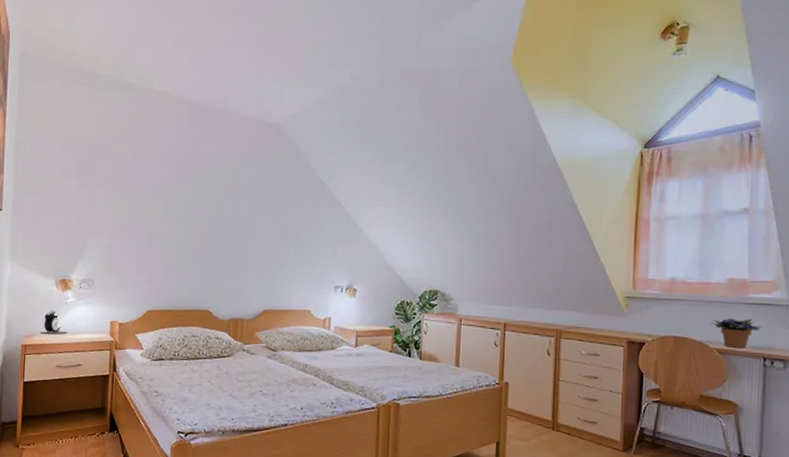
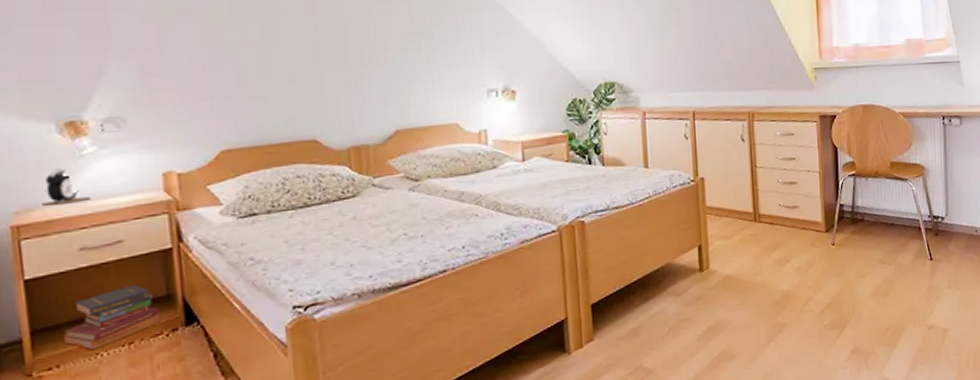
books: none [39,396,95,437] -> present [62,284,160,351]
potted flower: present [711,318,763,348] -> none [894,78,939,110]

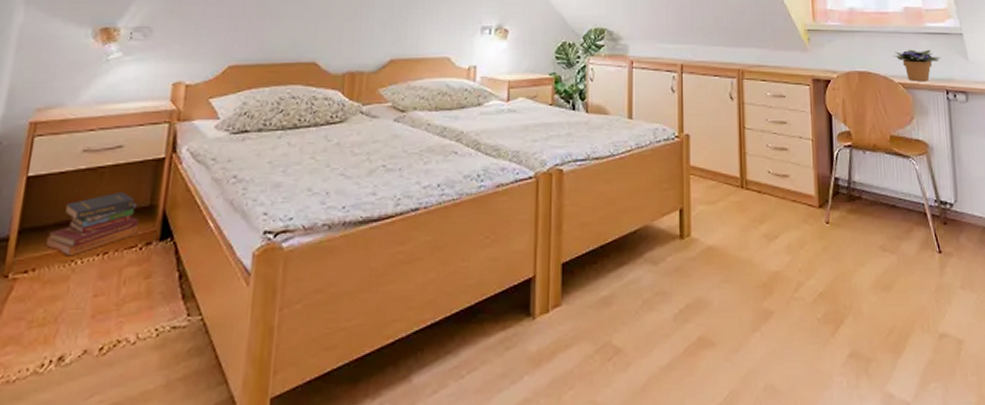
alarm clock: present [42,168,90,207] -> none [62,70,104,106]
potted flower: none [894,78,939,110] -> present [892,49,941,81]

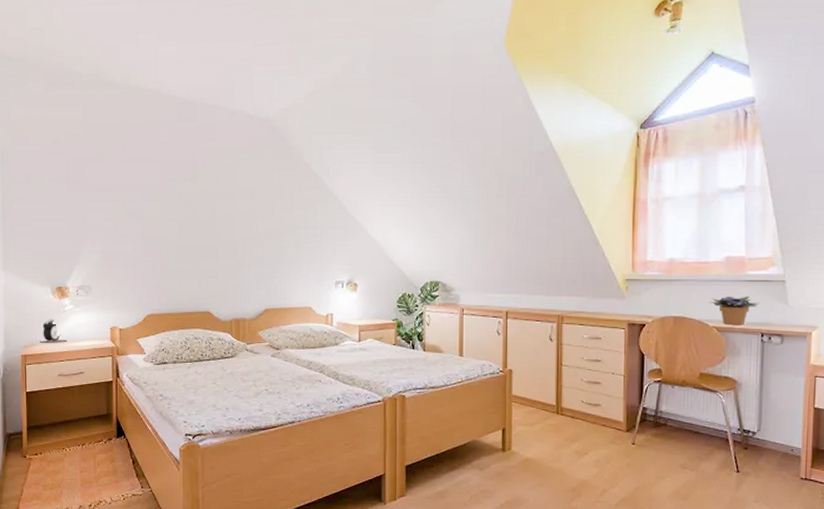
books: present [44,192,139,257] -> none [45,404,102,446]
alarm clock: none [62,70,104,106] -> present [40,318,67,344]

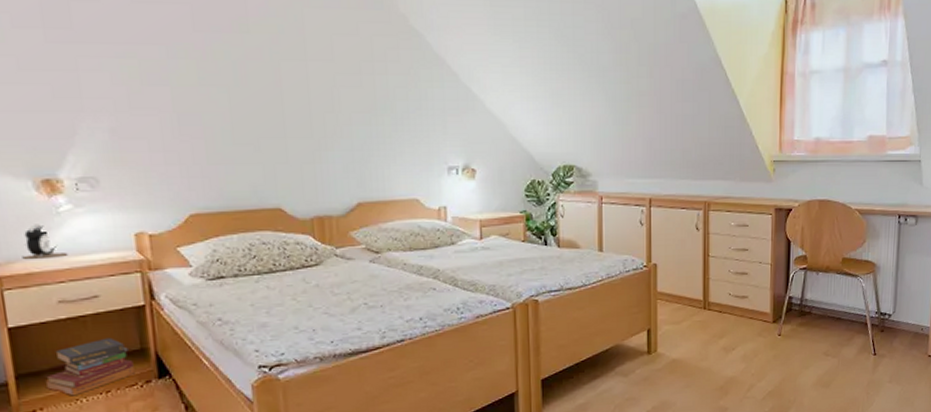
books: none [45,404,102,446] -> present [45,337,135,396]
potted flower: present [709,296,760,325] -> none [852,176,898,207]

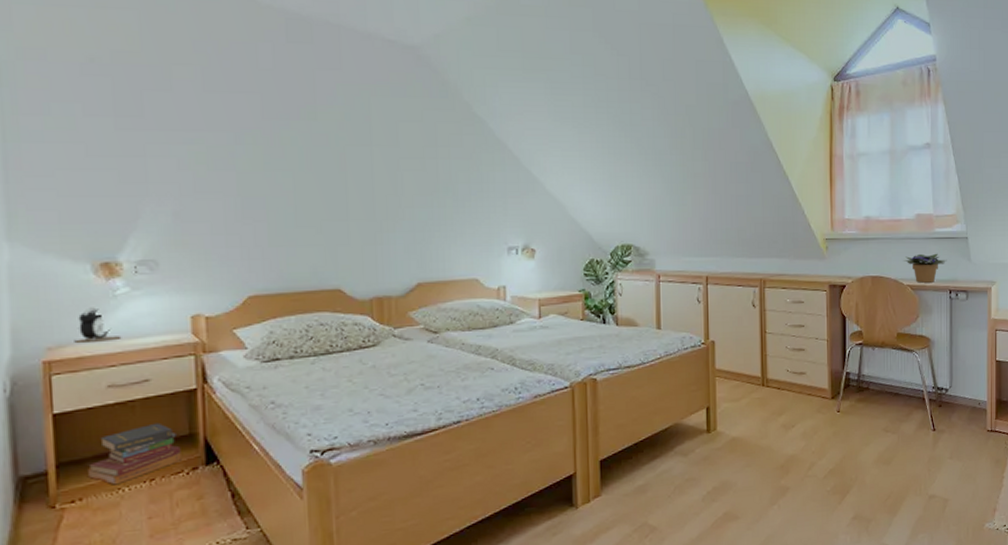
potted flower: none [852,176,898,207] -> present [903,253,947,283]

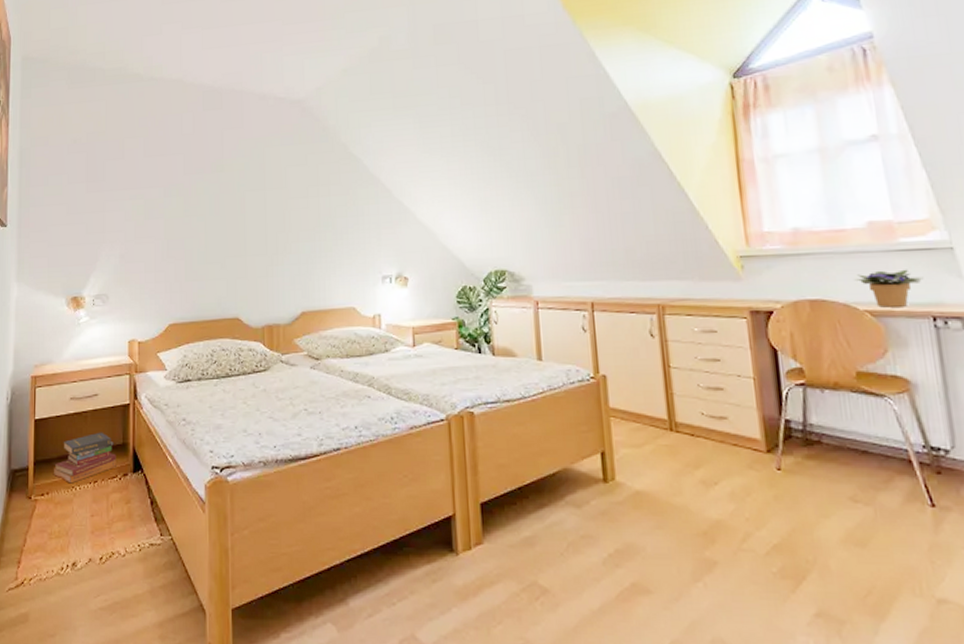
alarm clock: present [74,307,120,344] -> none [51,333,80,363]

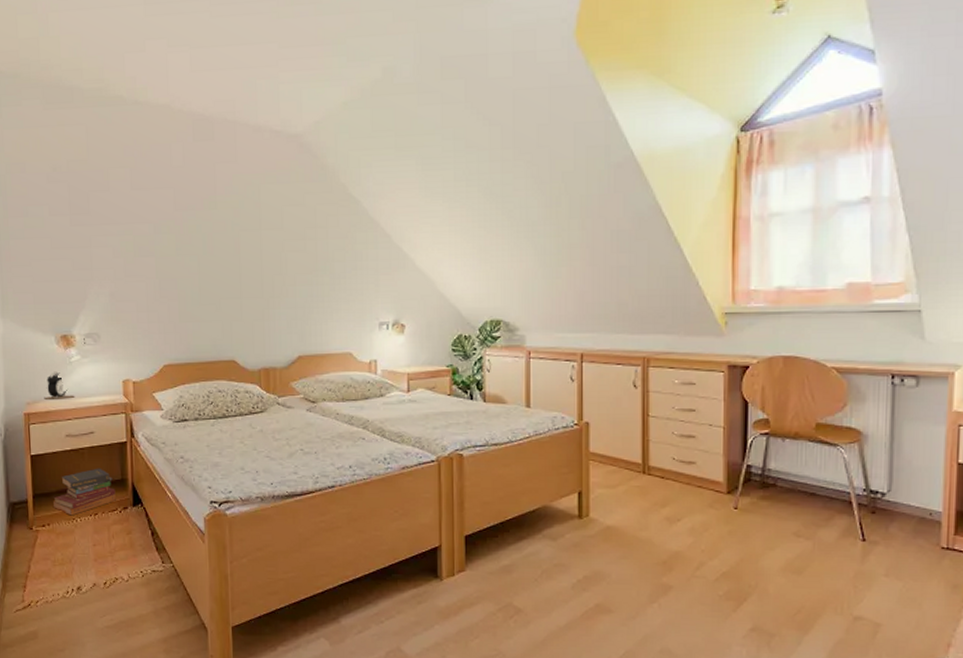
alarm clock: none [51,333,80,363] -> present [44,371,74,401]
potted flower: present [854,269,924,308] -> none [827,329,890,365]

